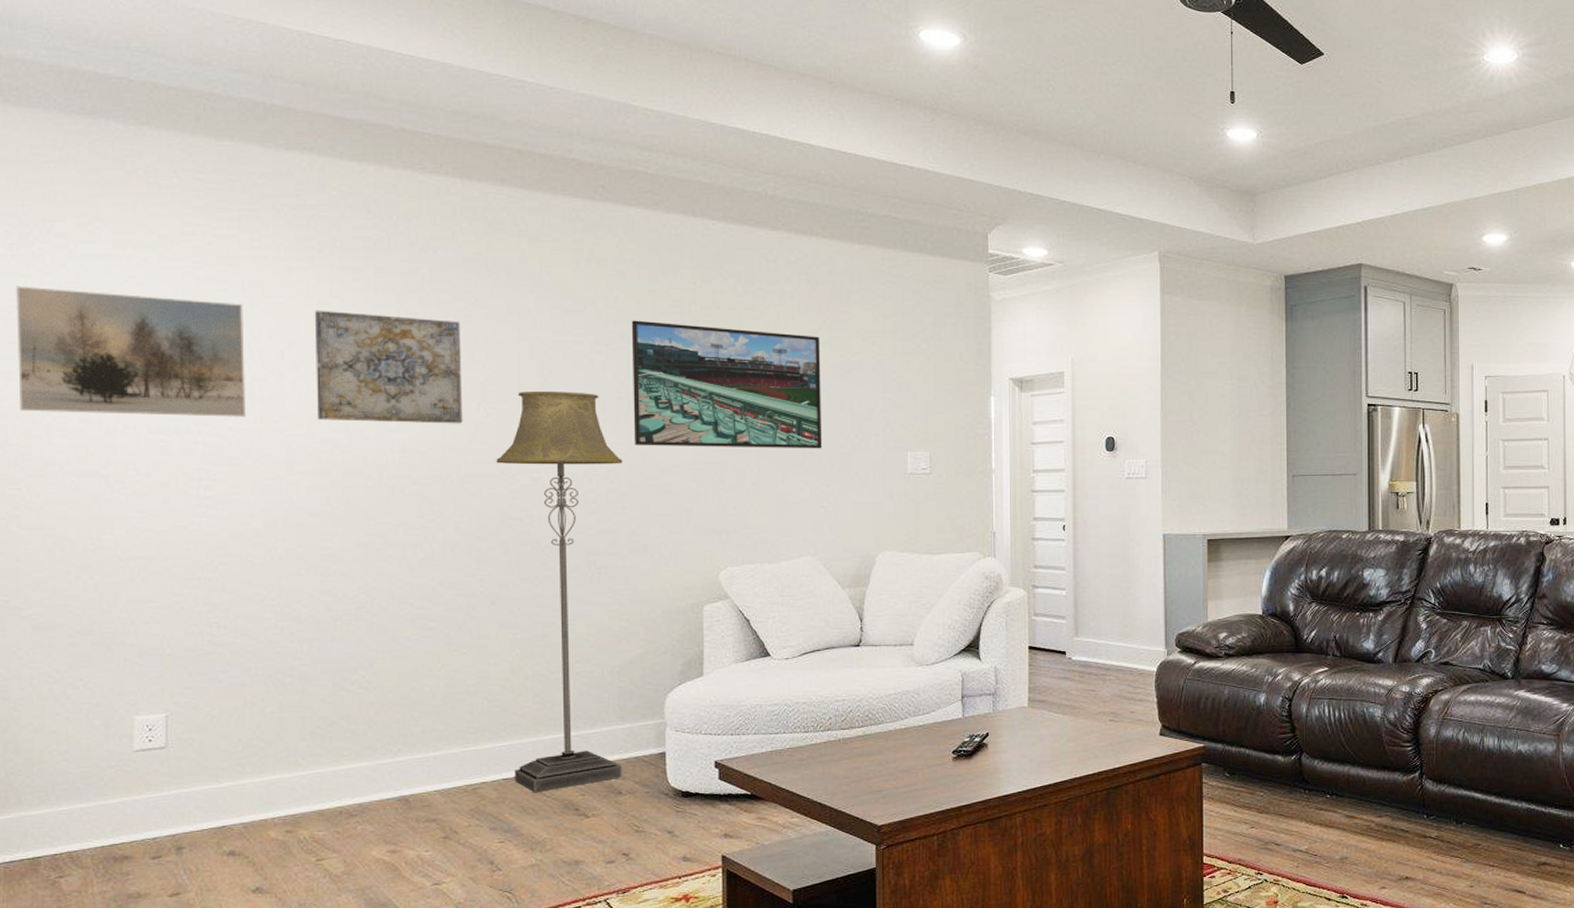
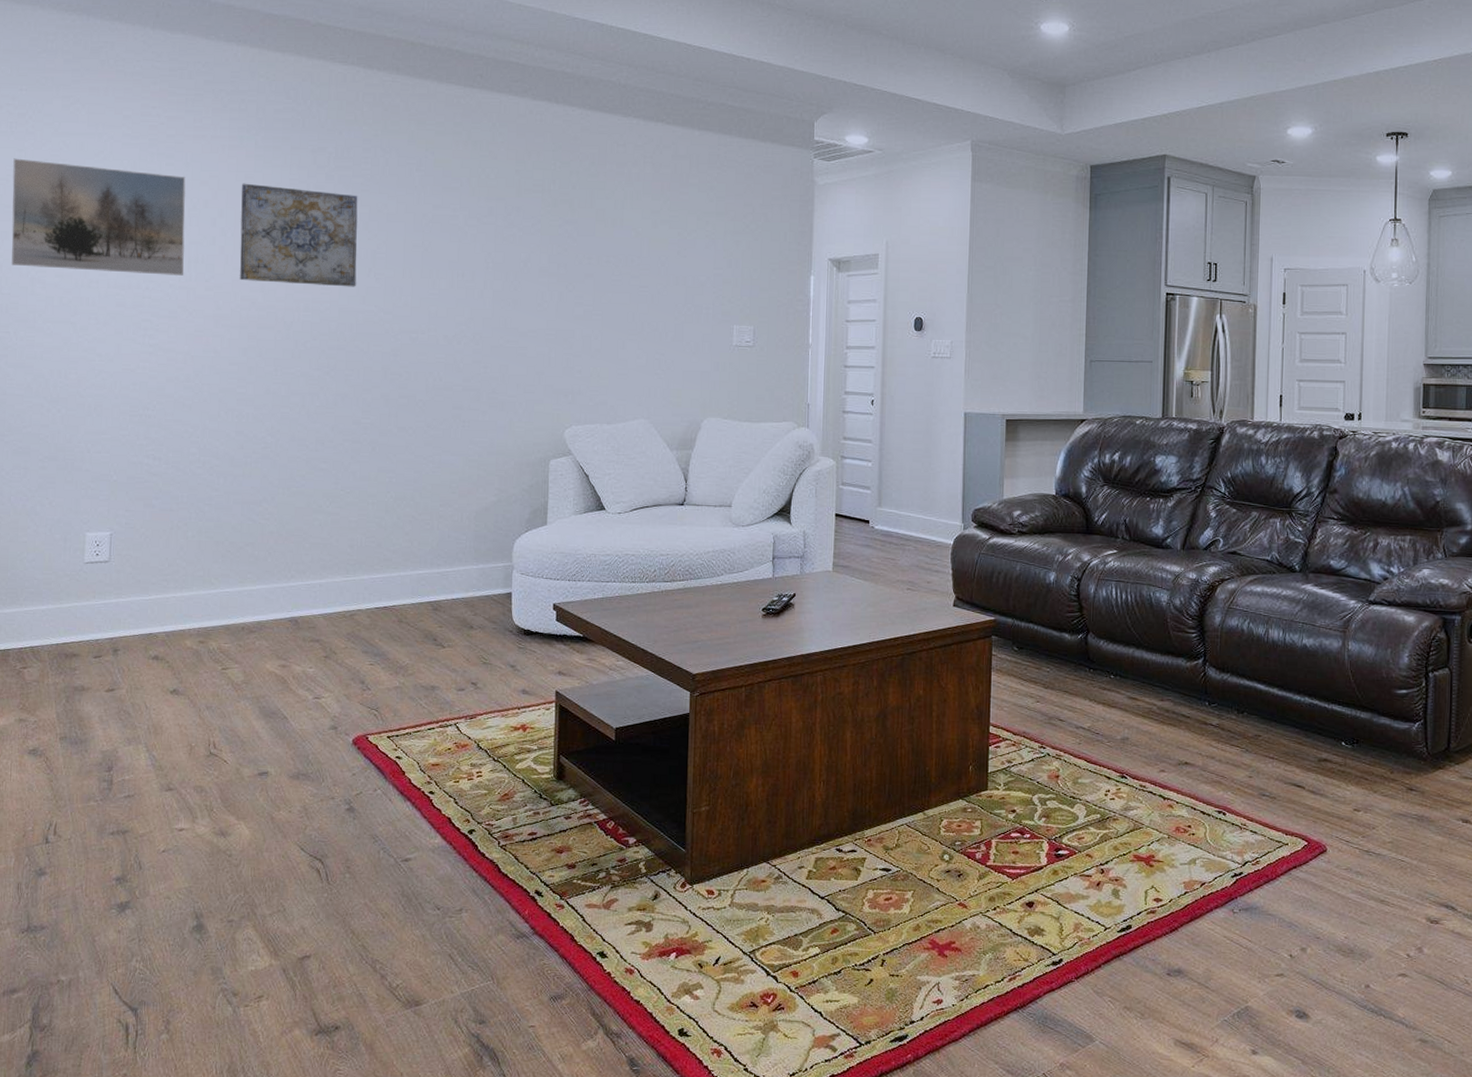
floor lamp: present [496,392,623,793] -> none [382,260,487,622]
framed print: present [631,320,823,449] -> none [497,197,661,320]

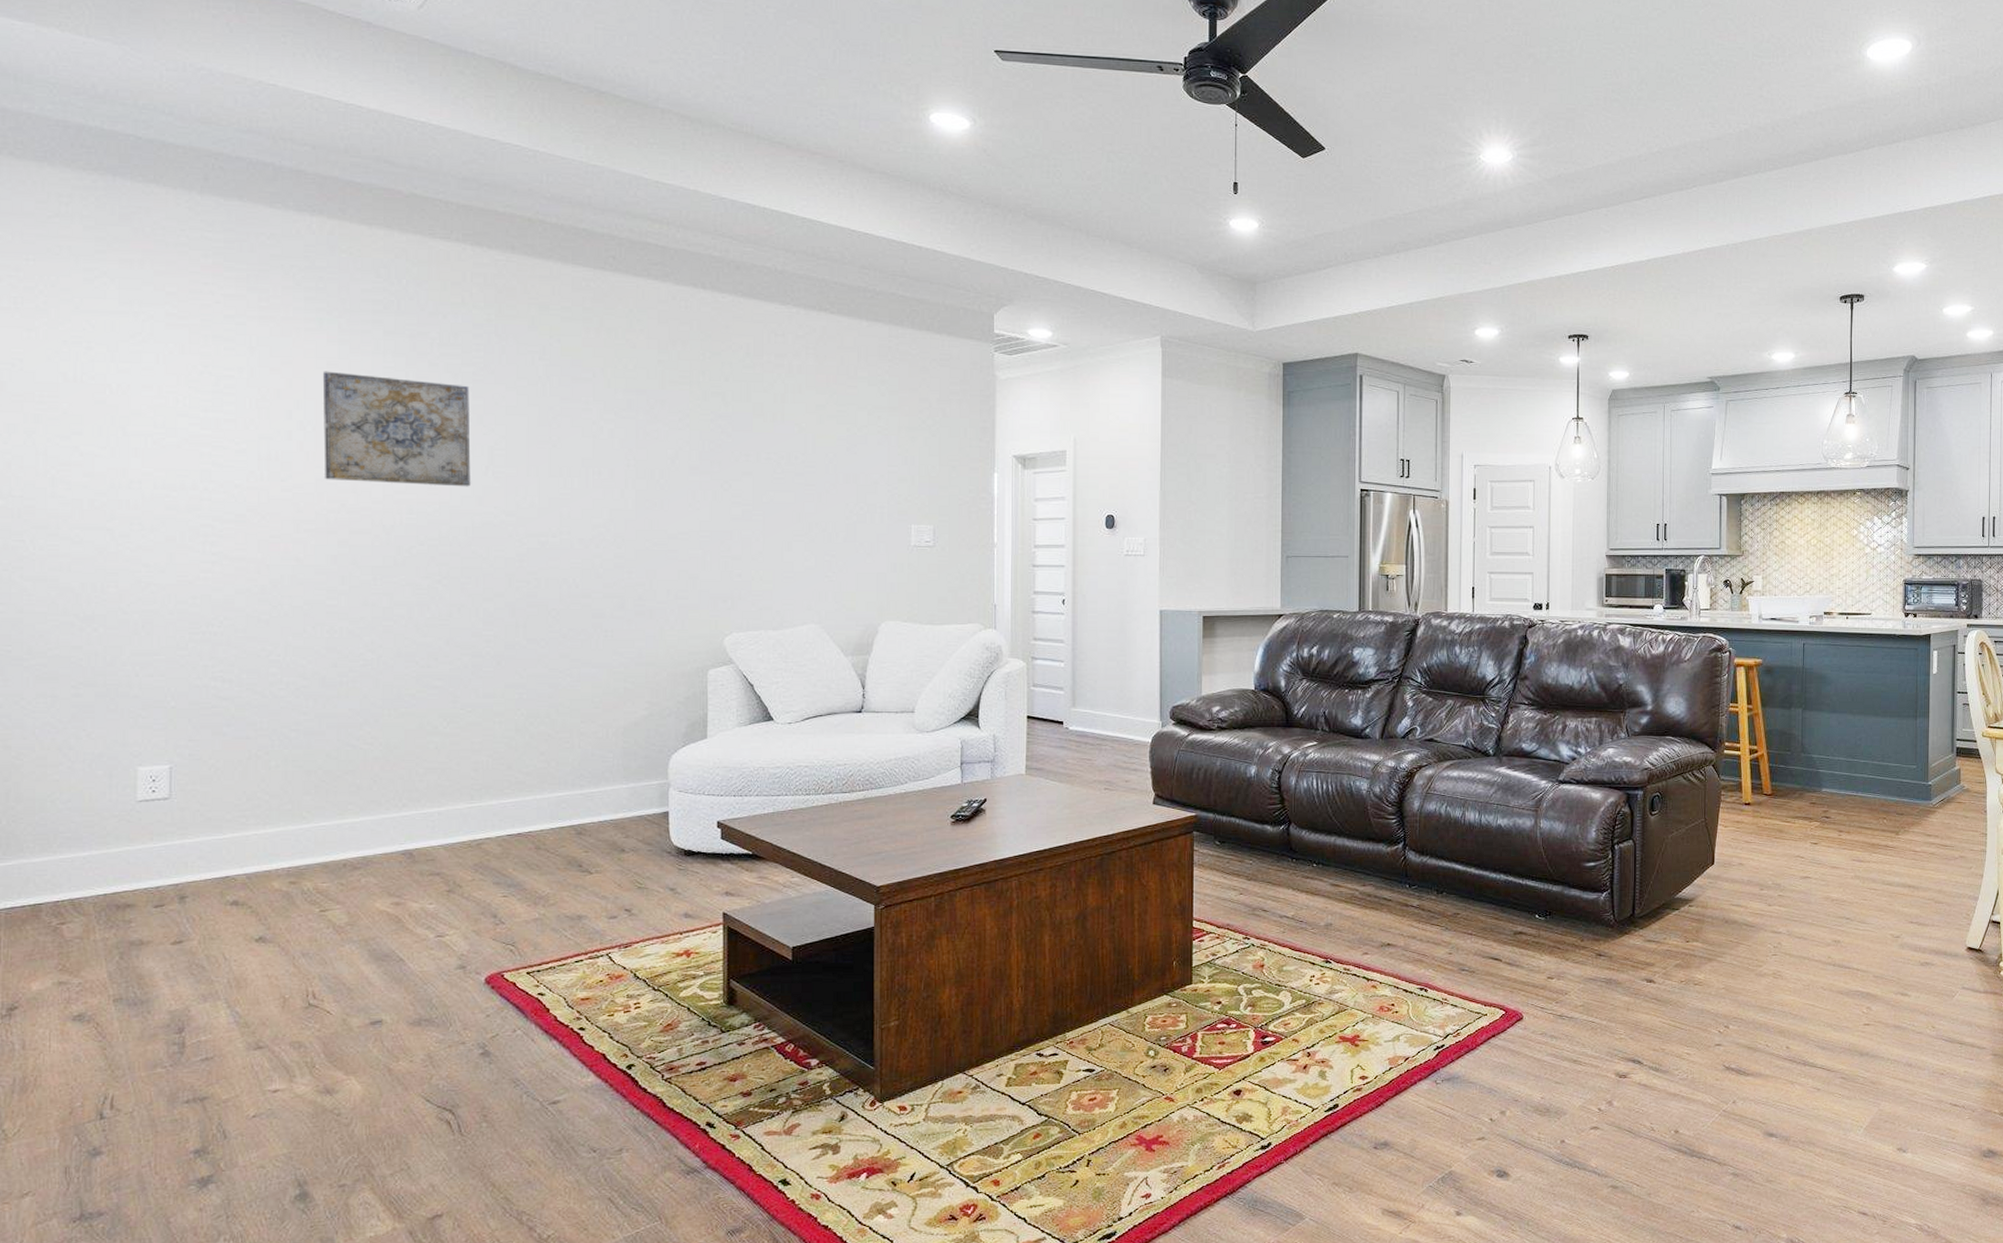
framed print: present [11,158,186,276] -> none [20,339,253,475]

